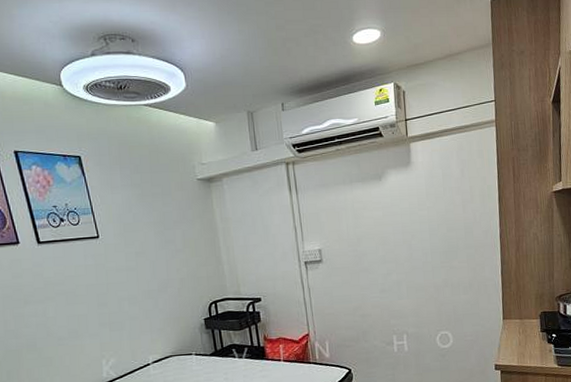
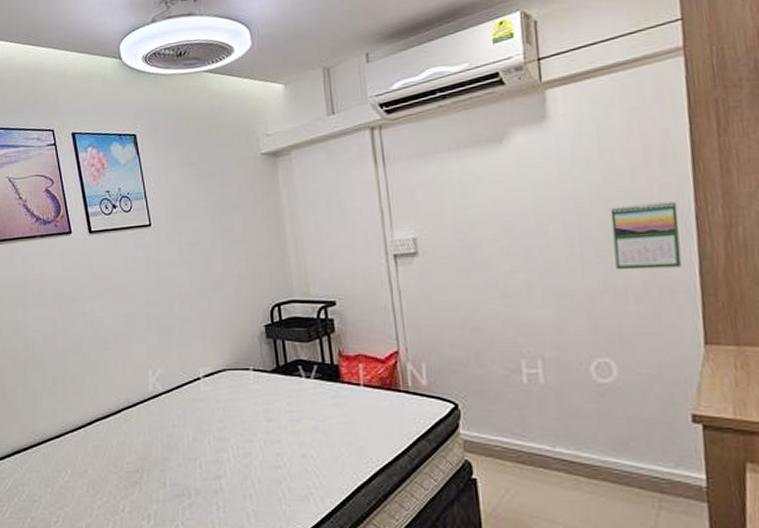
calendar: none [450,225,492,272] -> present [610,201,682,270]

